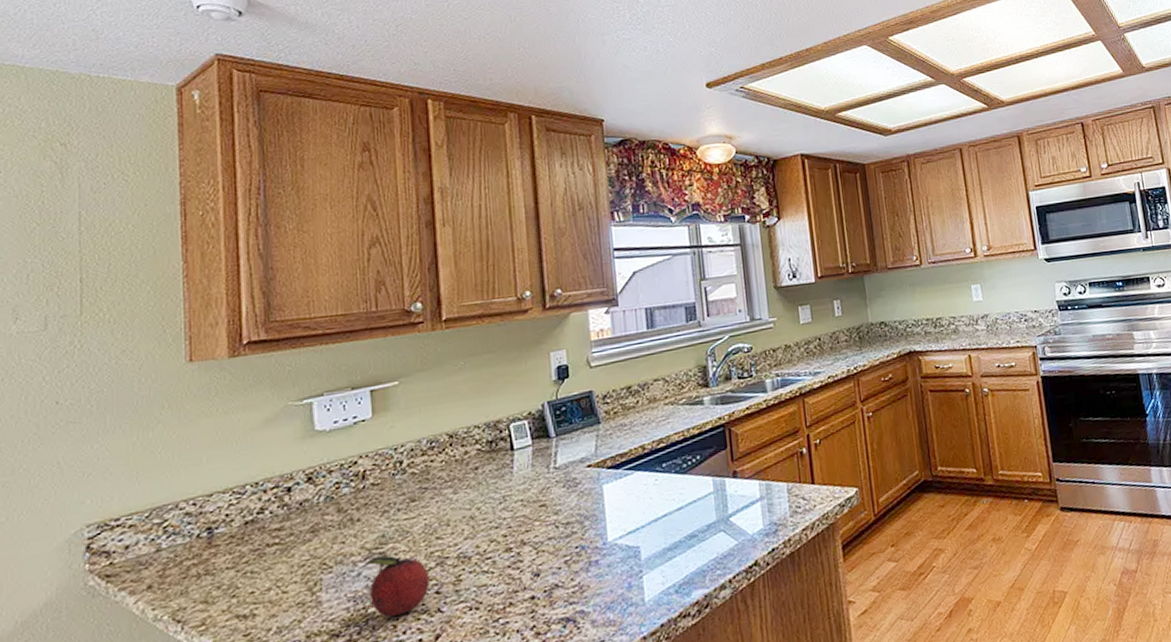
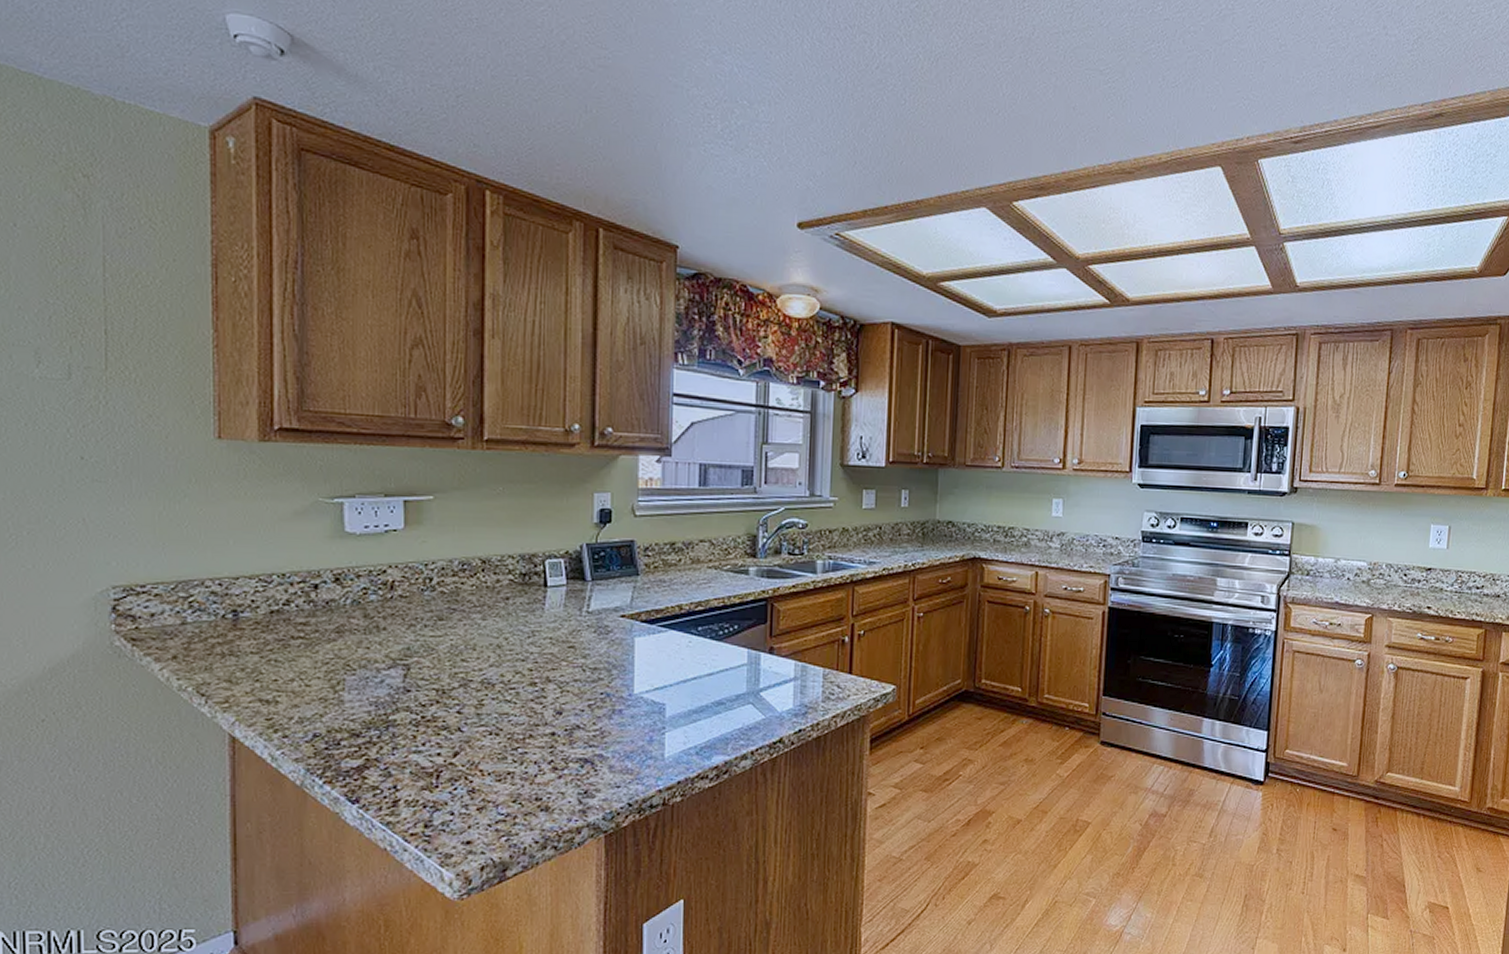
fruit: present [362,555,430,617] -> none [386,667,452,727]

